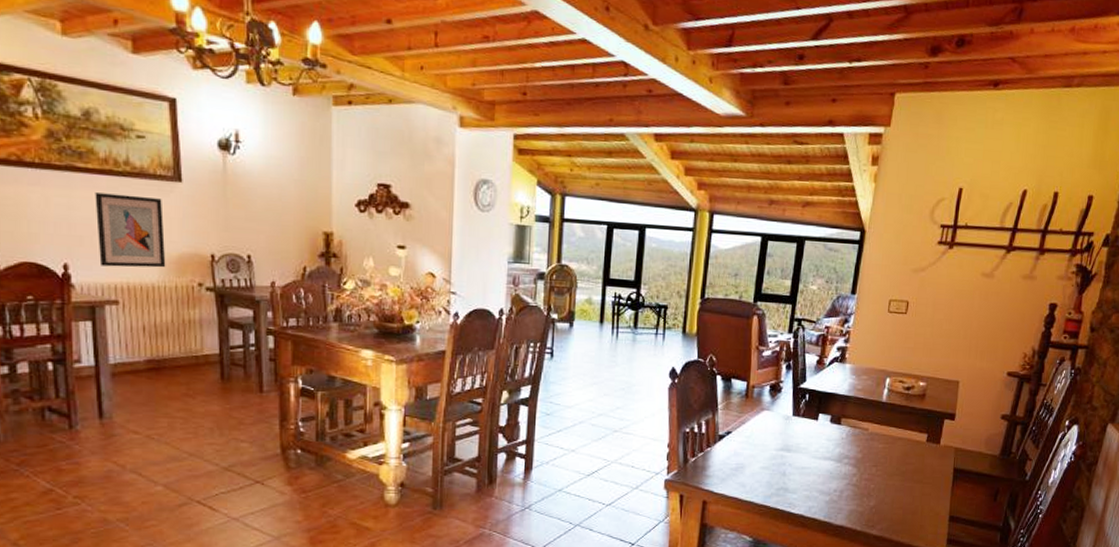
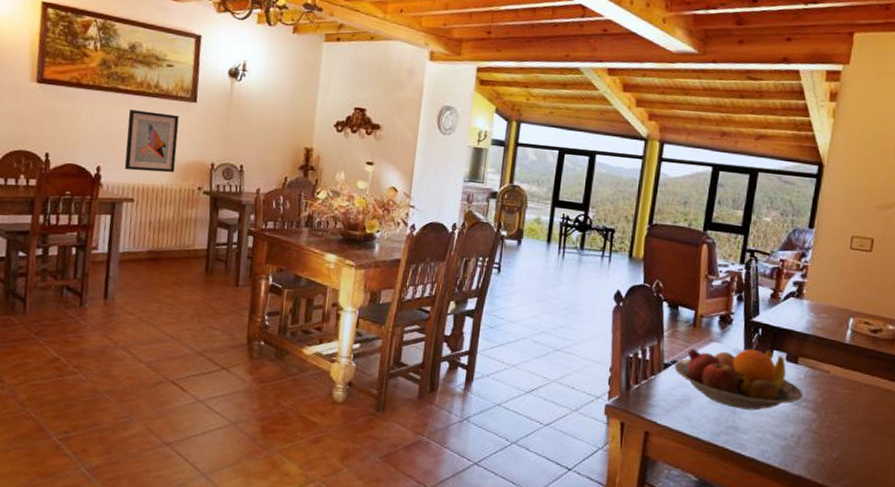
fruit bowl: none [728,413,846,471] -> present [674,349,804,411]

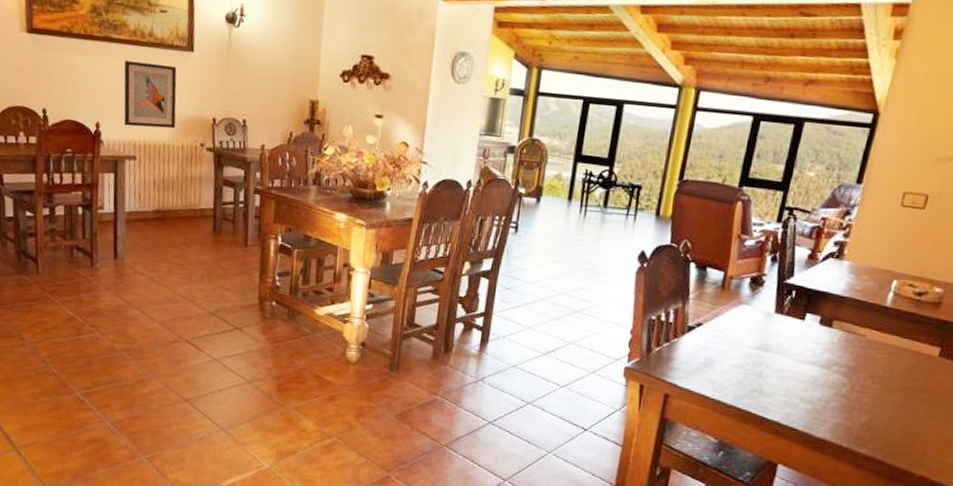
fruit bowl: present [674,349,804,411] -> none [698,311,835,374]

